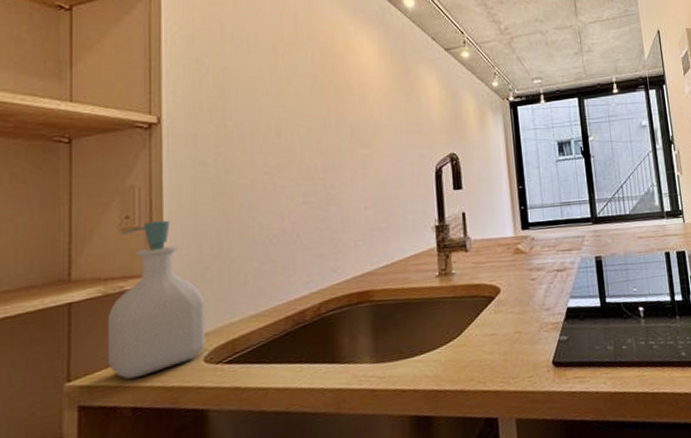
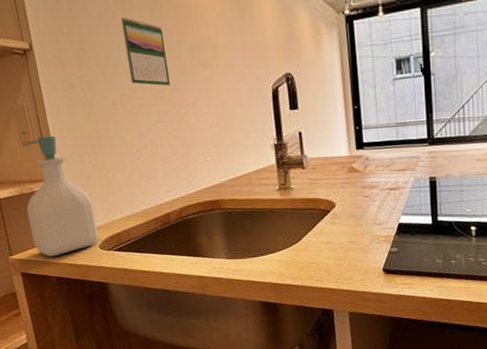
calendar: none [275,95,324,165] -> present [121,17,171,86]

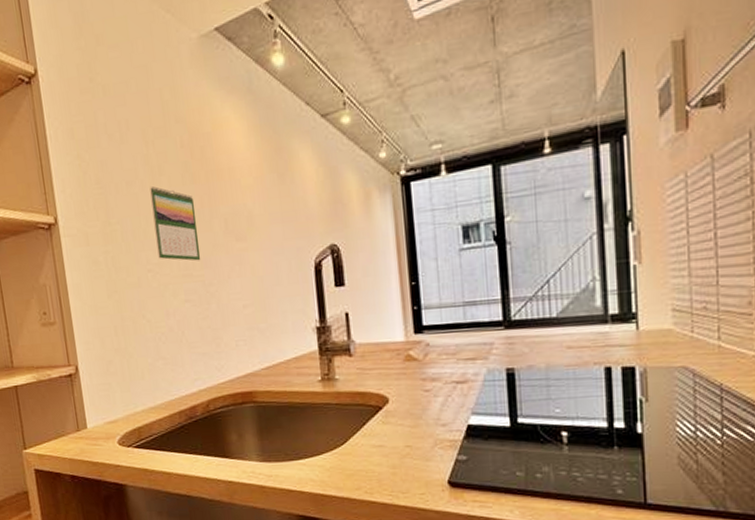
soap bottle: present [22,135,99,257] -> none [42,316,118,452]

